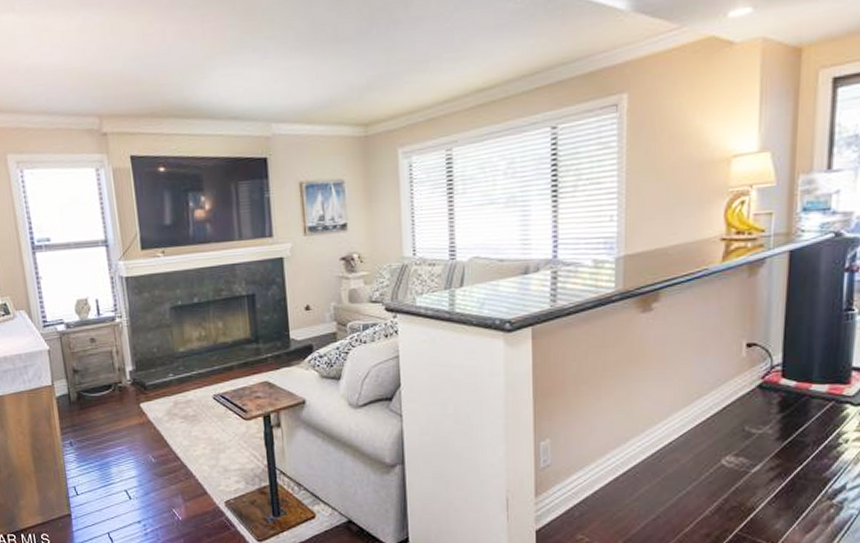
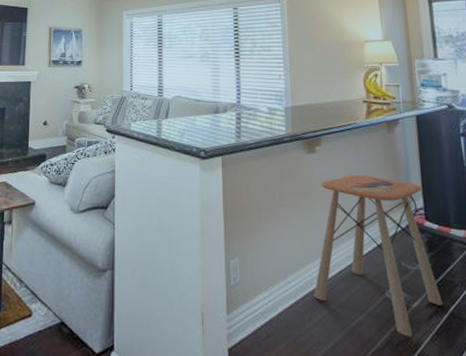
side table: none [637,332,788,502] -> present [314,175,443,337]

